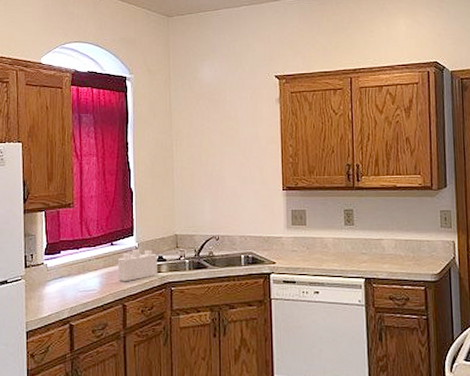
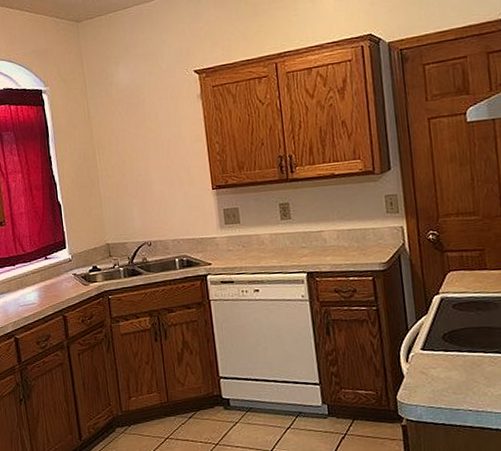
camera: present [118,249,157,281] -> none [54,260,93,293]

